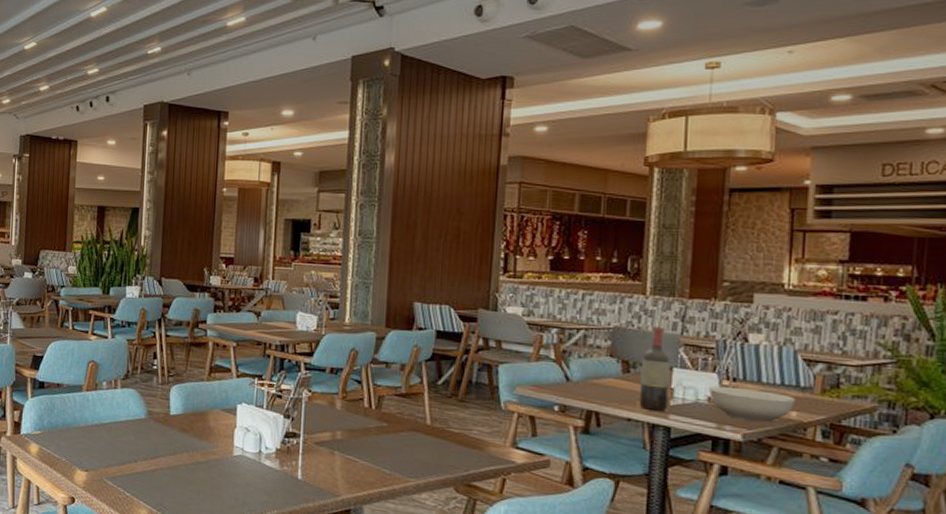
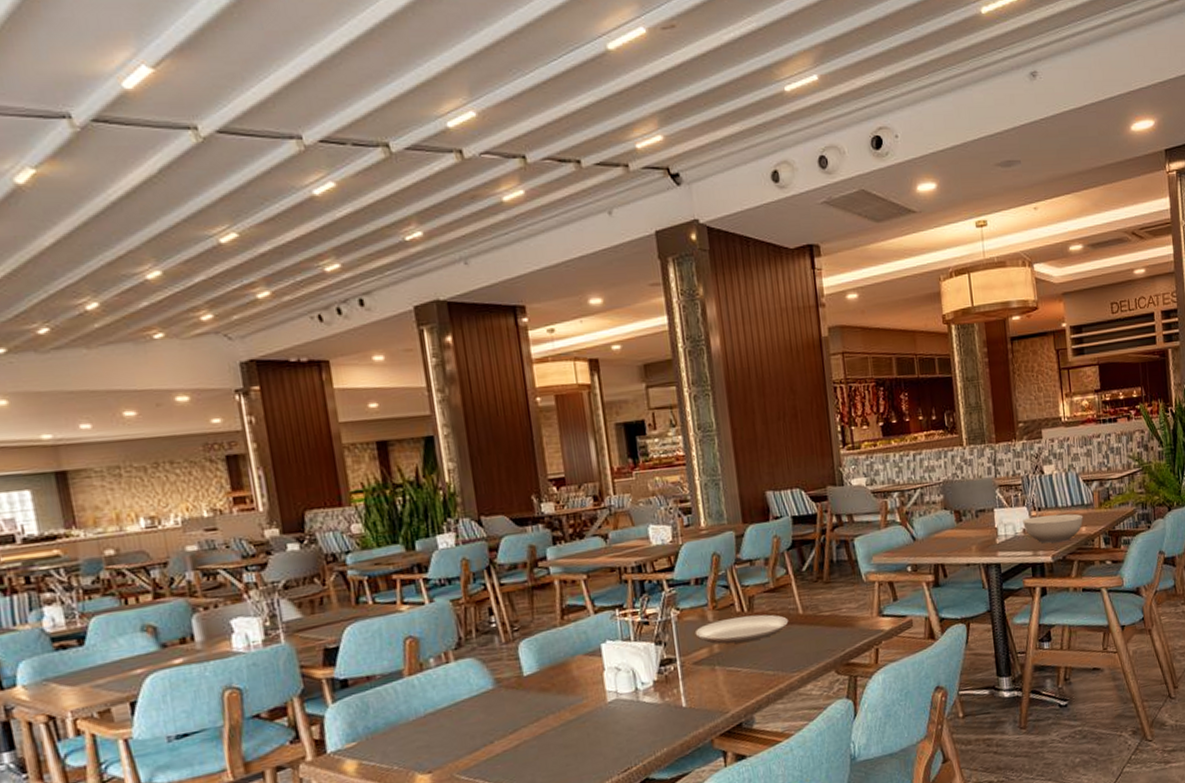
plate: none [321,410,415,438] -> present [694,614,789,644]
wine bottle: present [638,326,672,411] -> none [969,473,995,552]

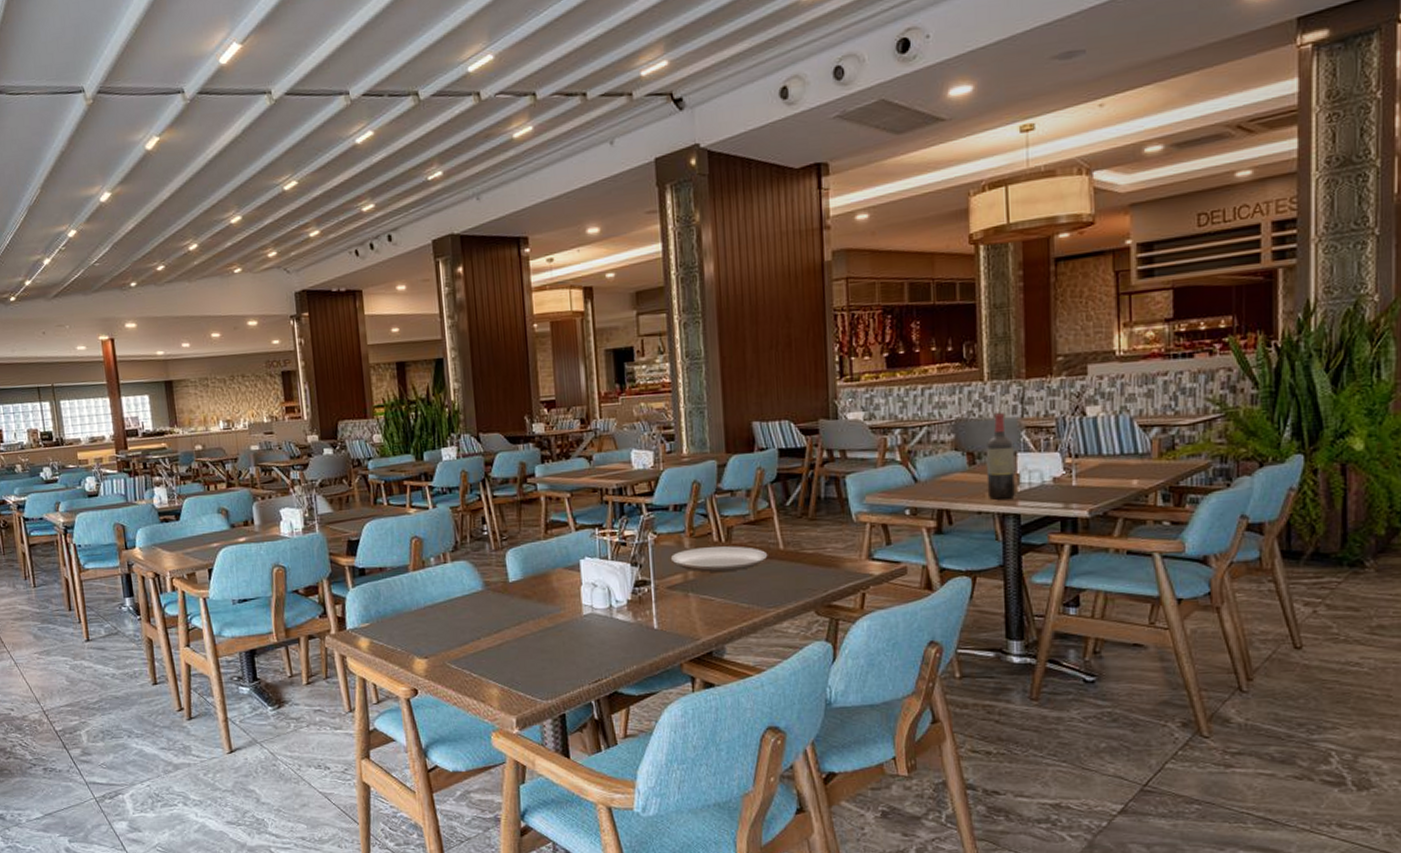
wine bottle: none [969,473,995,552] -> present [986,412,1016,500]
bowl: present [1022,513,1084,544] -> none [1052,463,1136,496]

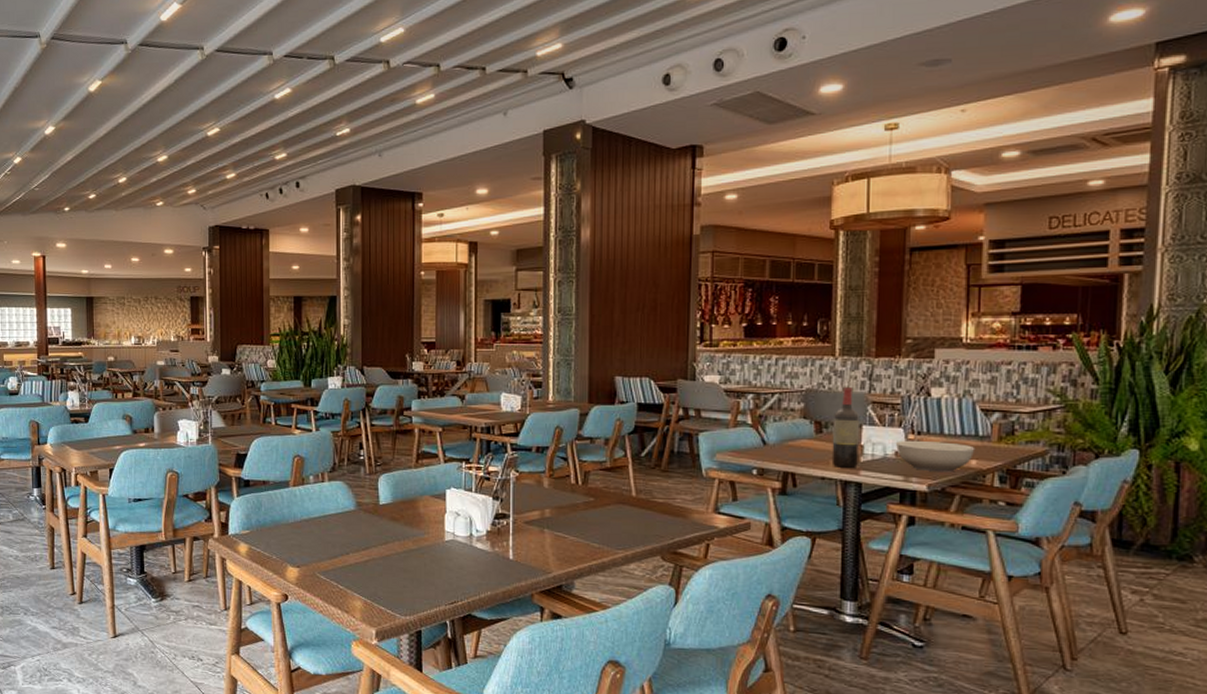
plate: present [670,546,768,572] -> none [530,488,621,512]
bowl: none [1052,463,1136,496] -> present [895,440,975,472]

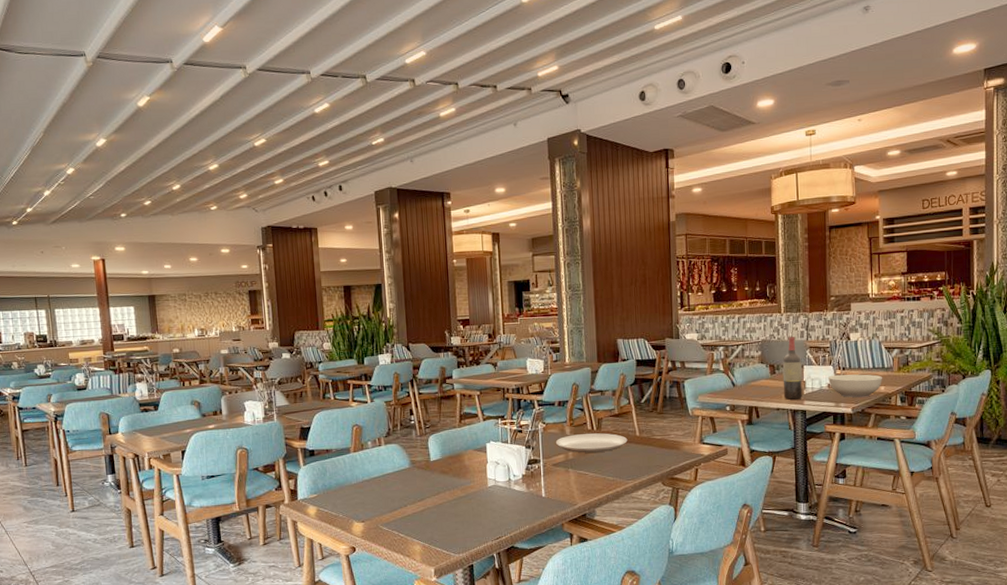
plate: none [530,488,621,512] -> present [555,433,628,453]

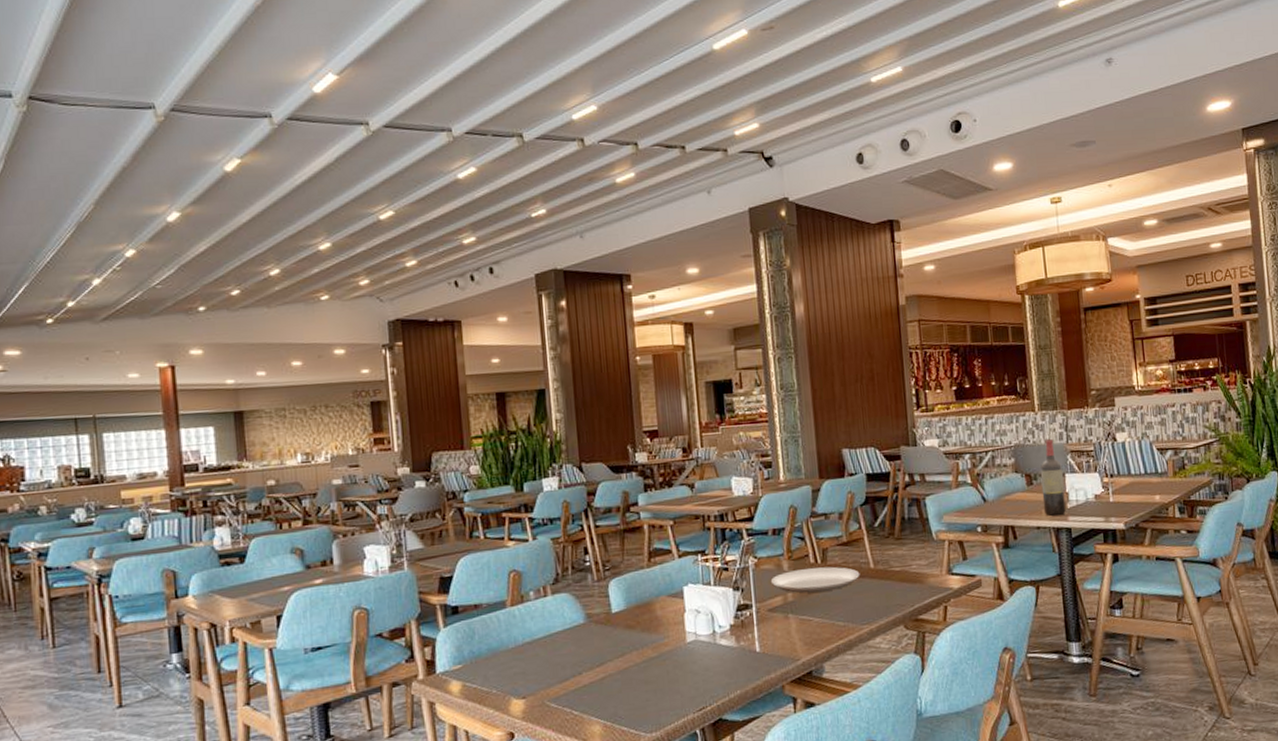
bowl: present [827,374,883,398] -> none [1093,481,1157,510]

